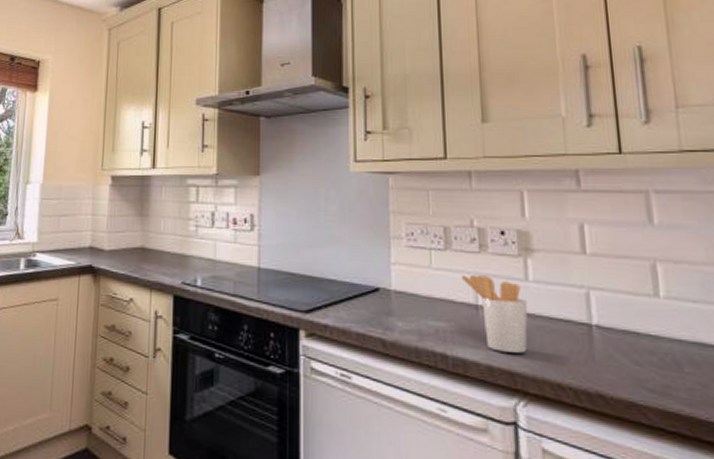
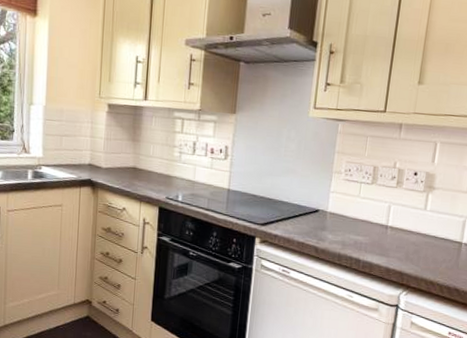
utensil holder: present [460,275,528,353] -> none [379,203,423,260]

